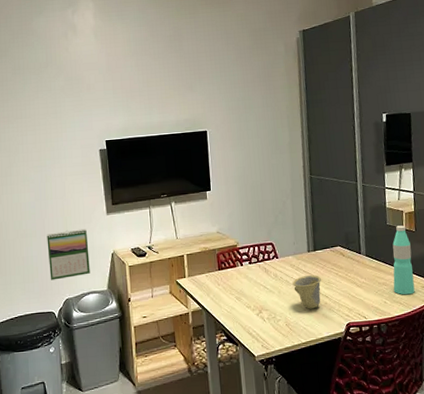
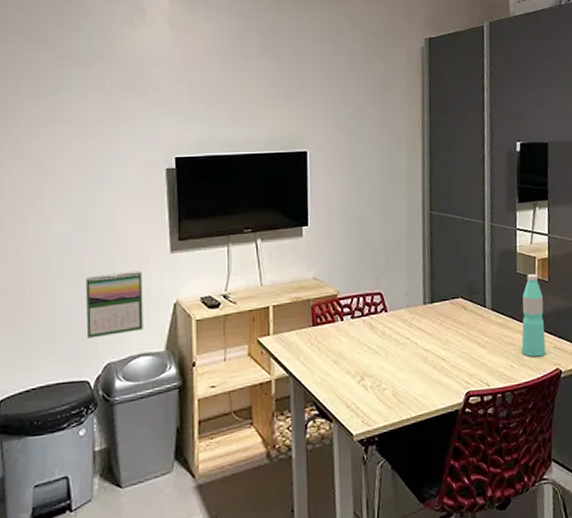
cup: present [292,275,321,309] -> none [403,333,438,375]

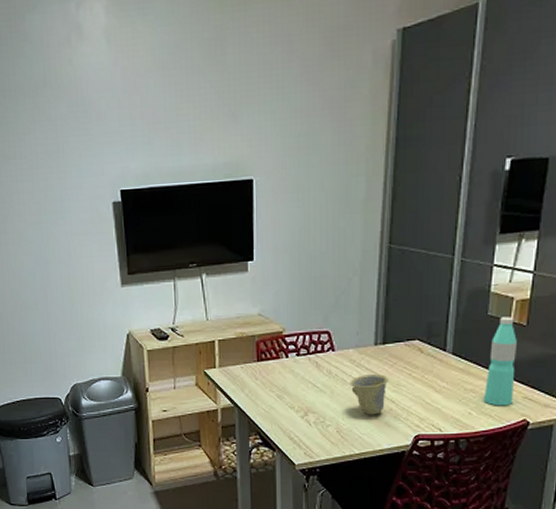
calendar: present [85,270,143,338] -> none [50,302,101,362]
cup: none [403,333,438,375] -> present [350,374,388,415]

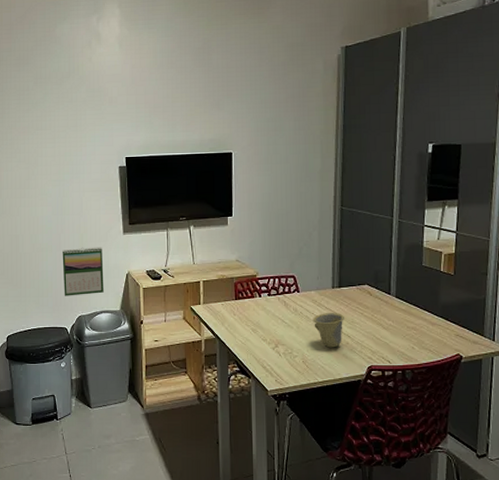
calendar: none [50,302,101,362] -> present [62,247,104,296]
water bottle: present [483,317,517,406] -> none [423,267,447,342]

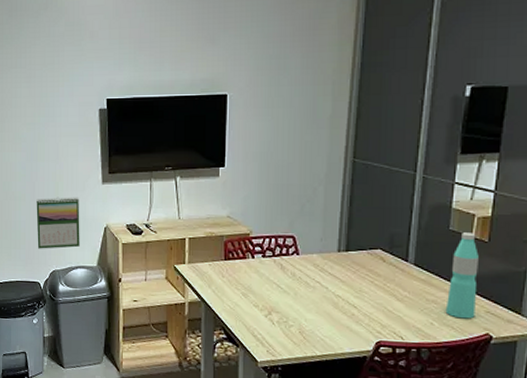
cup: present [312,313,344,348] -> none [313,279,351,319]
water bottle: none [423,267,447,342] -> present [445,232,479,319]

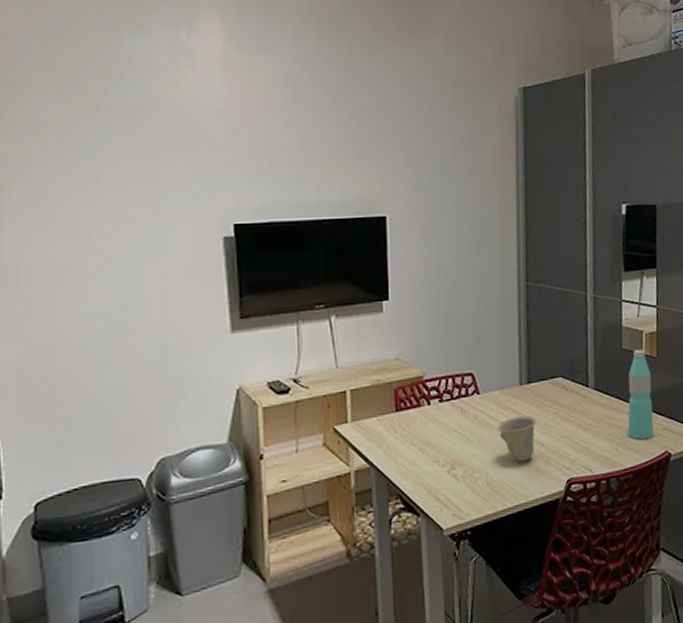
calendar: present [36,197,80,249] -> none [133,353,201,431]
cup: none [313,279,351,319] -> present [497,416,536,462]

